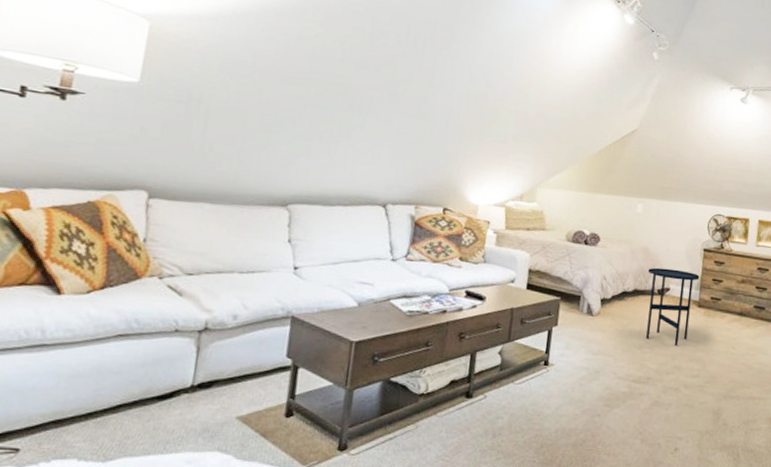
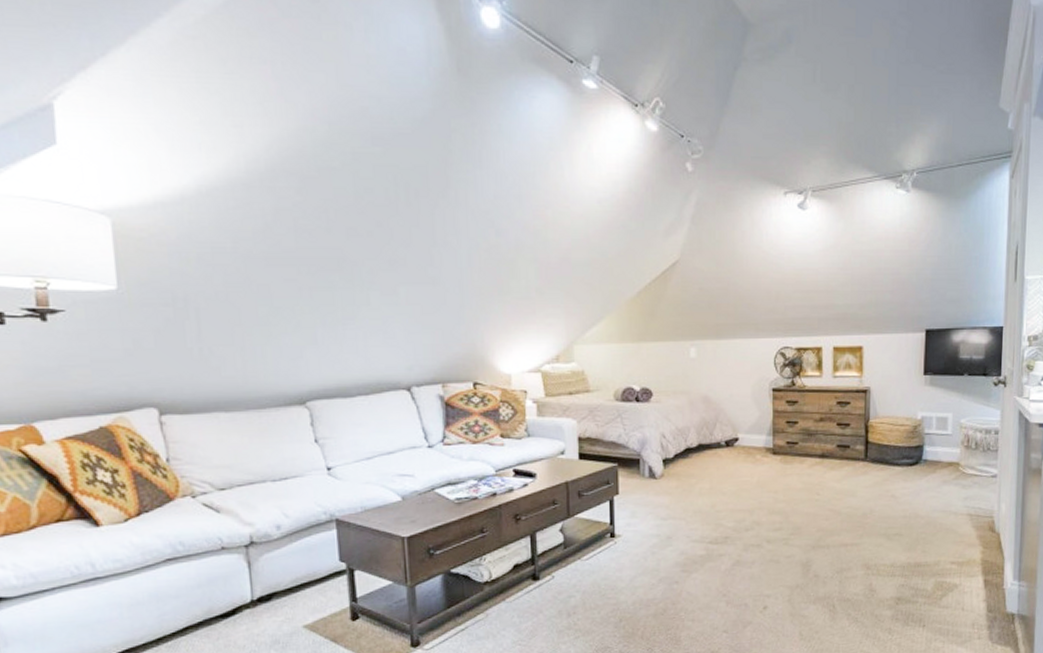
side table: present [646,267,700,345] -> none [711,416,771,499]

